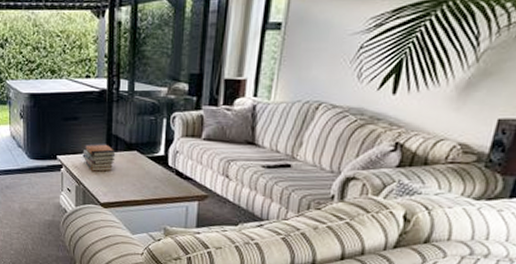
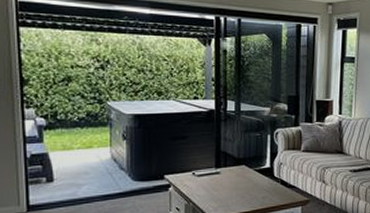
book stack: present [84,143,116,172] -> none [193,160,225,188]

